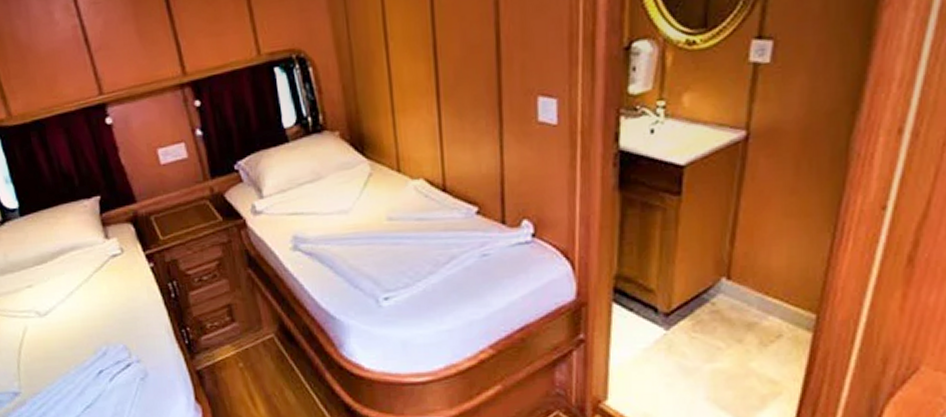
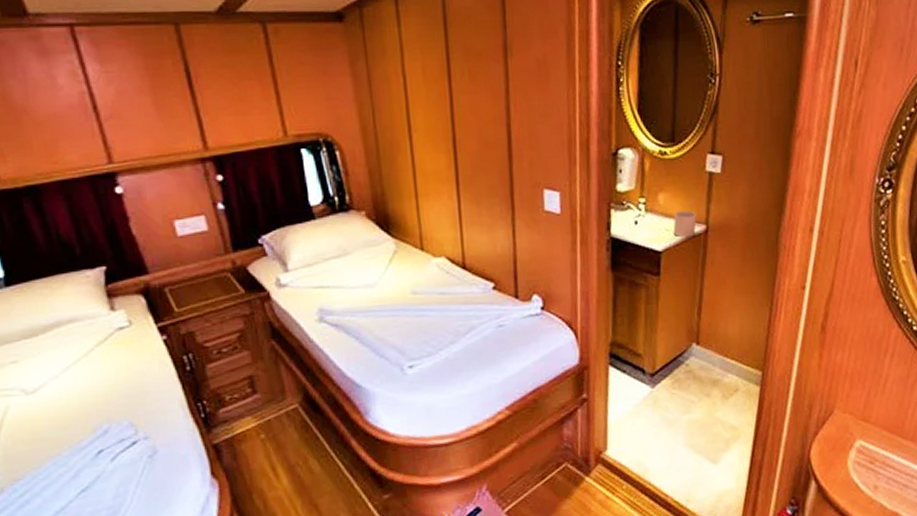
cup: none [701,113,733,148] -> present [673,211,697,238]

